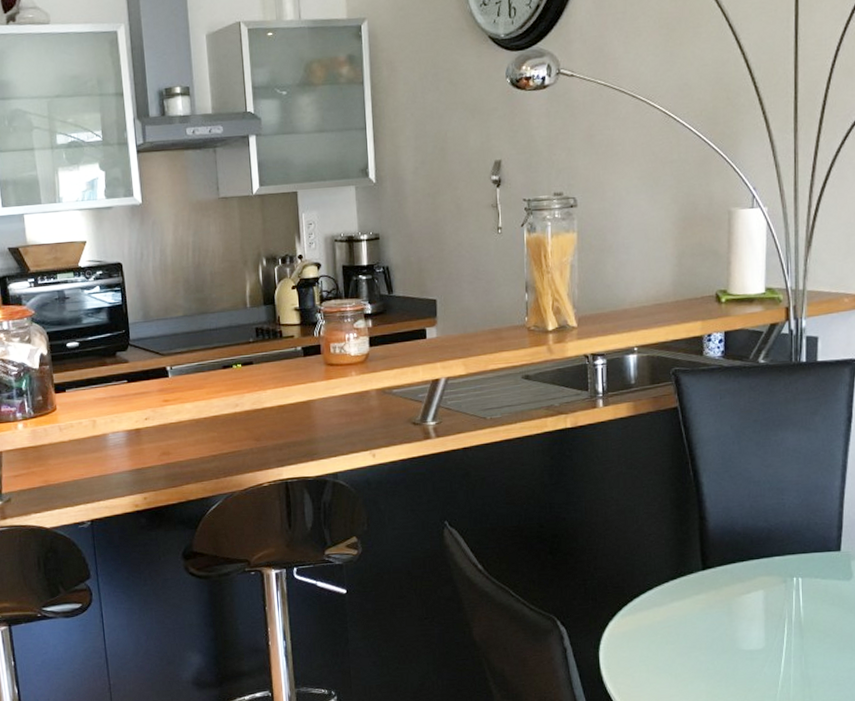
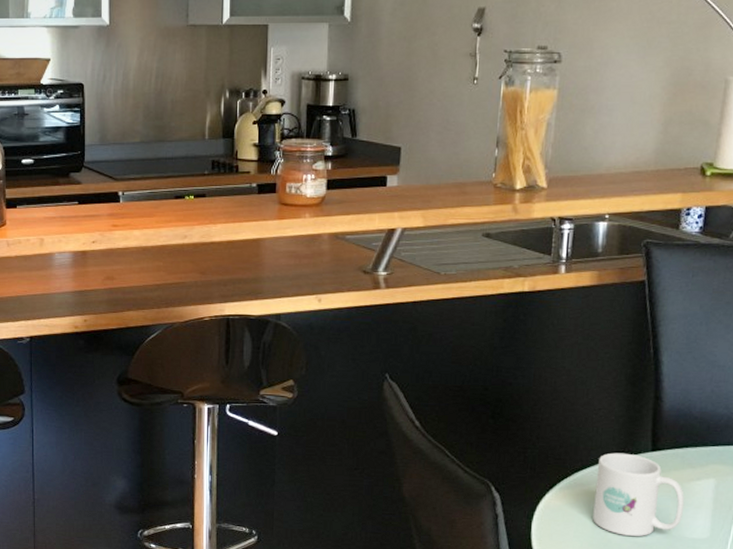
mug: none [654,574,739,655] -> present [593,452,685,537]

